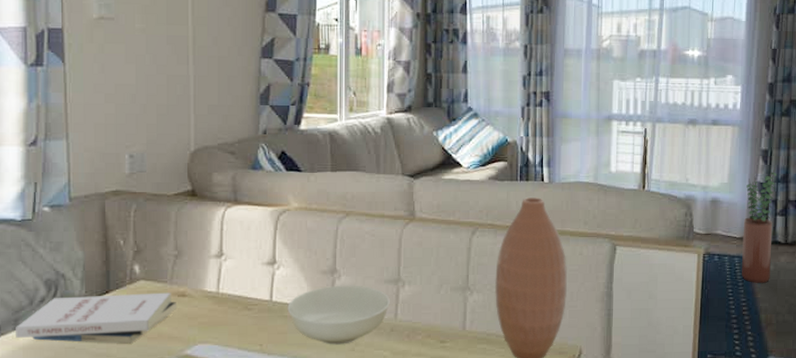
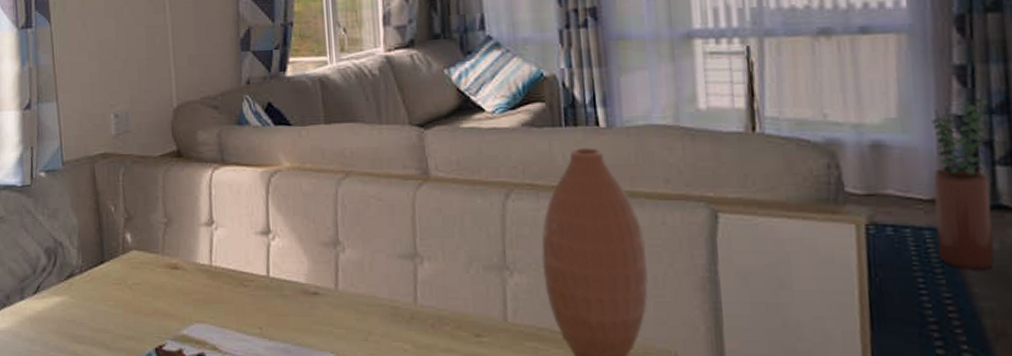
books: present [14,292,178,344] -> none [21,264,171,320]
bowl: present [287,285,390,345] -> none [286,260,407,332]

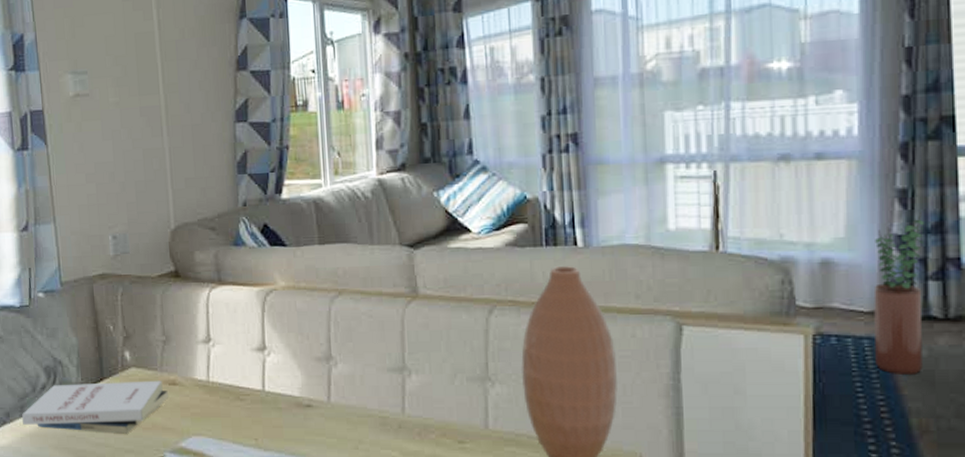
books: none [21,264,171,320] -> present [21,380,169,434]

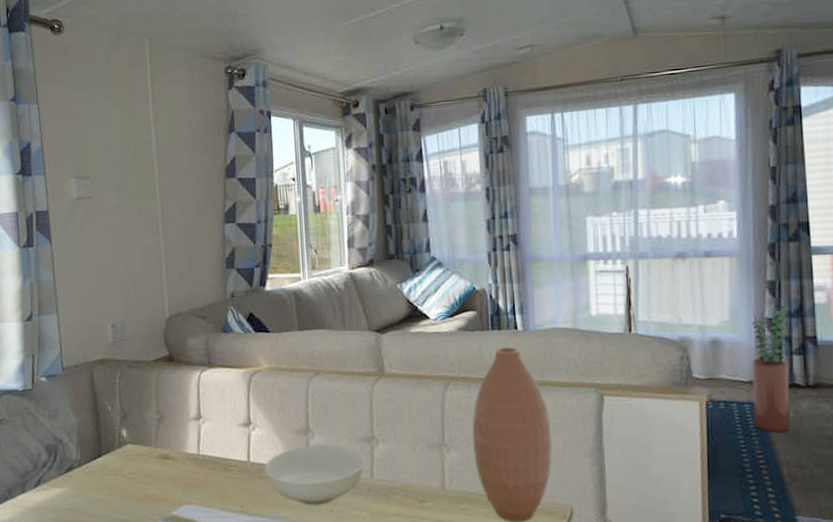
books: present [21,380,169,434] -> none [22,455,163,505]
bowl: none [281,373,395,442] -> present [264,444,365,505]

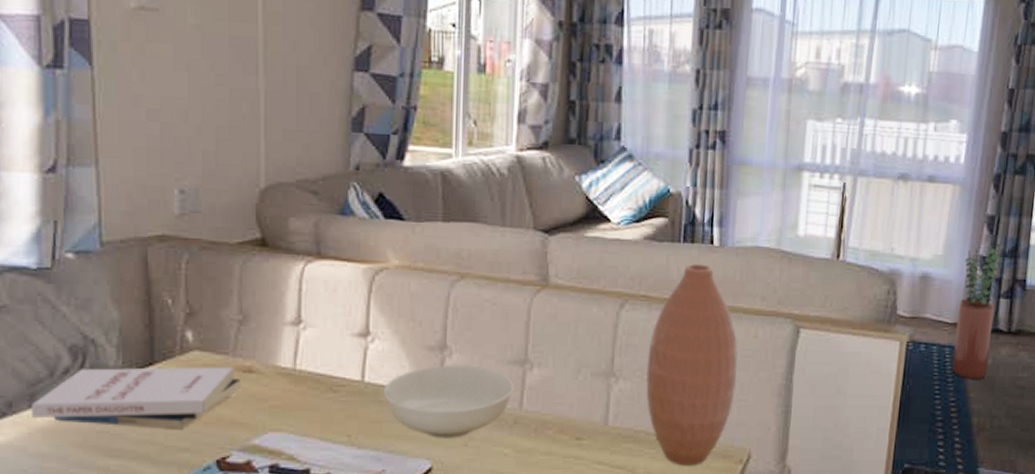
books: none [22,455,163,505] -> present [30,366,242,429]

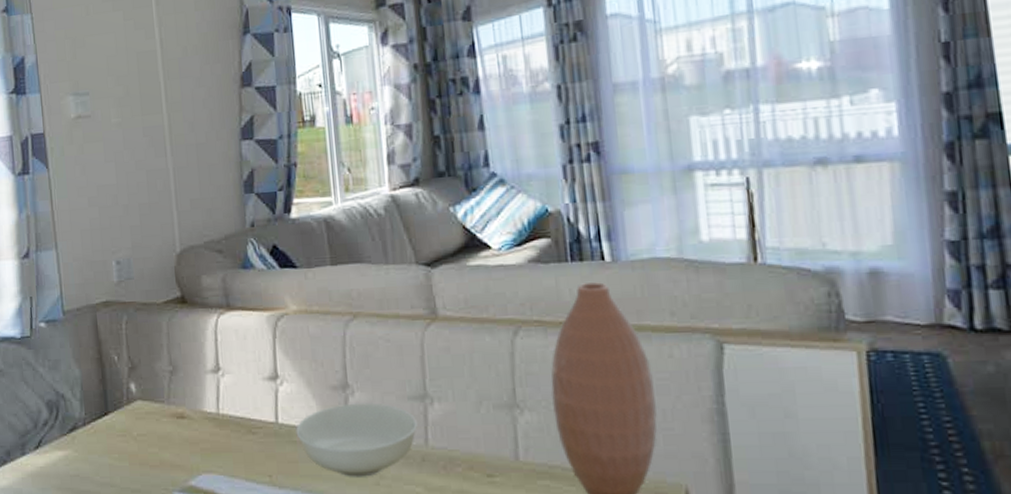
books: present [30,366,242,429] -> none [22,414,177,472]
vase: present [952,238,1005,380] -> none [926,216,991,393]

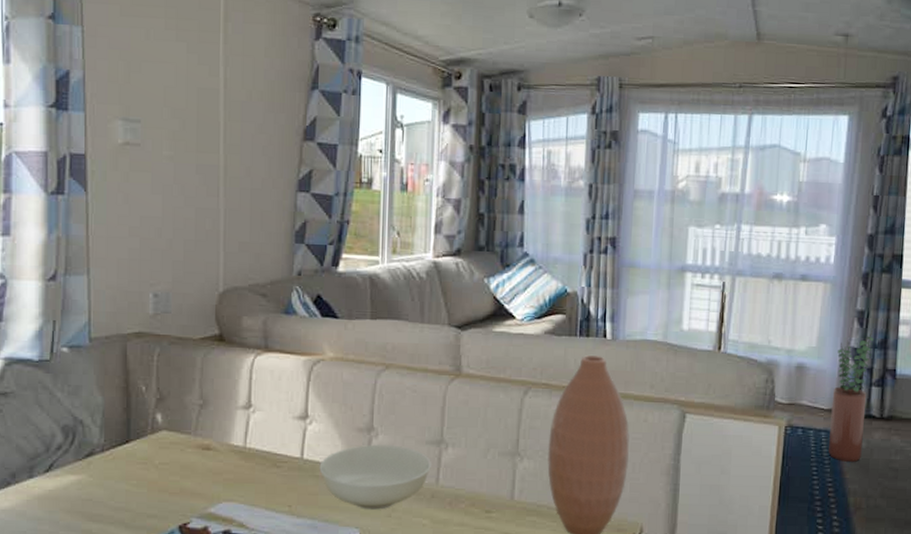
vase: none [926,216,991,393] -> present [828,331,874,462]

